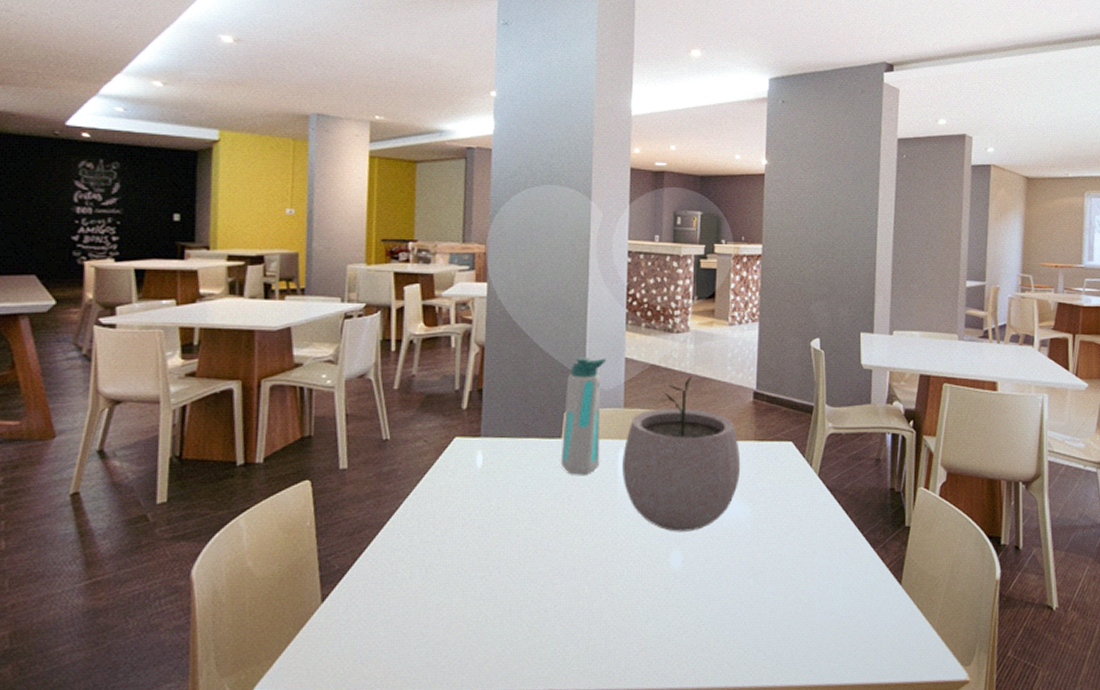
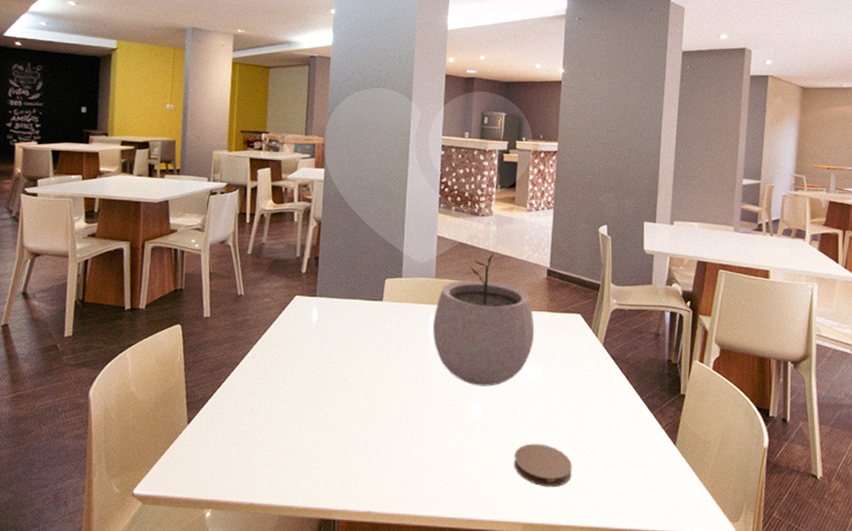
water bottle: present [560,357,607,475] -> none [381,233,422,333]
coaster: none [721,594,788,644] -> present [514,443,573,488]

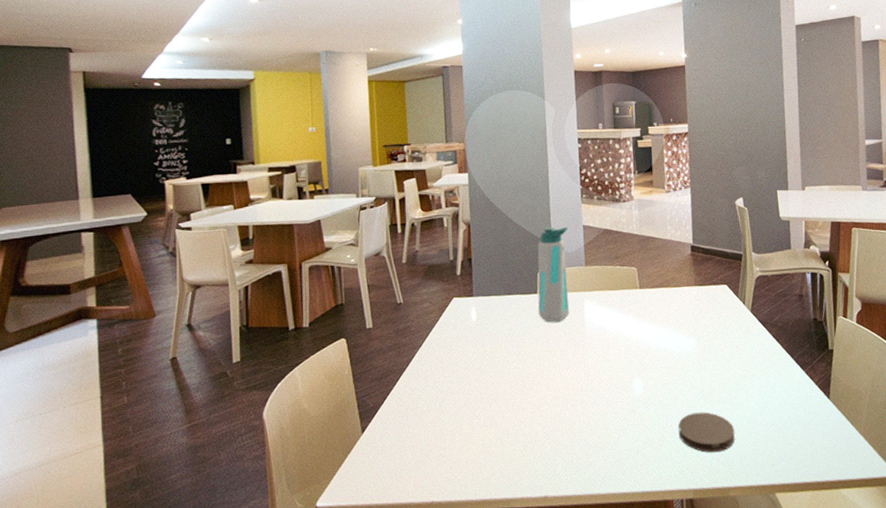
water bottle: none [381,233,422,333] -> present [537,226,570,322]
plant pot: present [433,254,535,387] -> none [587,237,686,365]

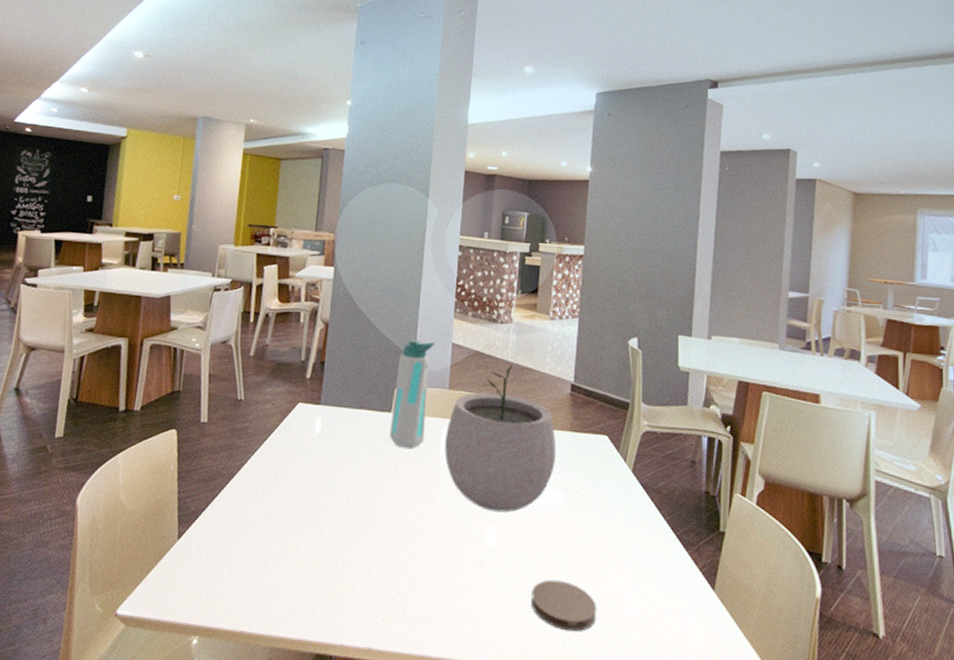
plant pot: none [587,237,686,365] -> present [444,365,557,513]

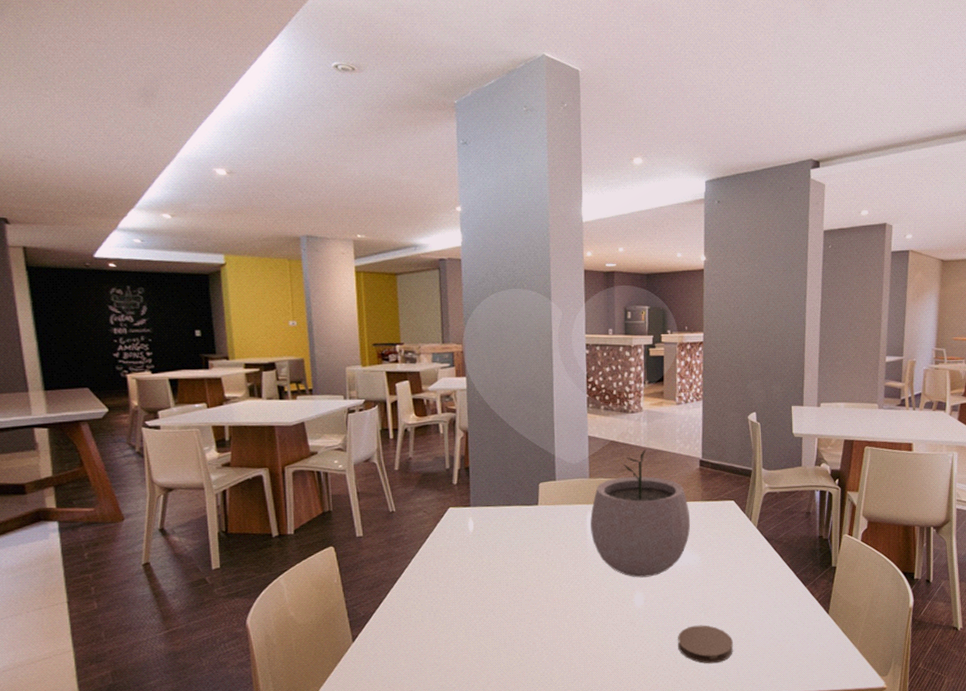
water bottle: present [389,339,436,448] -> none [538,436,573,534]

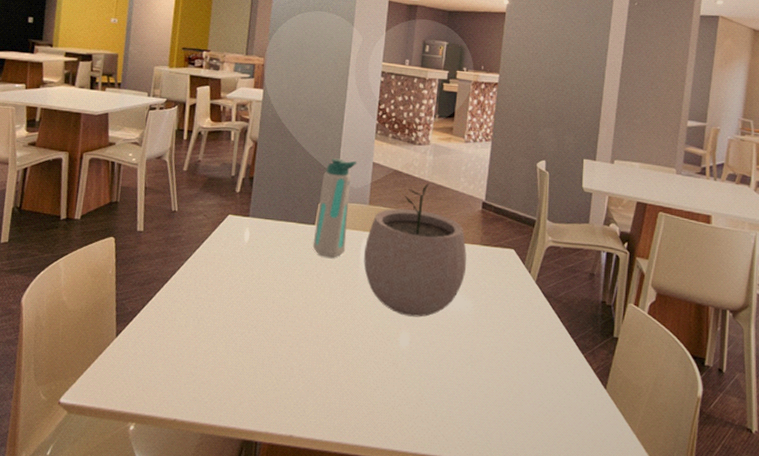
water bottle: none [538,436,573,534] -> present [312,158,357,258]
coaster: present [678,625,734,664] -> none [440,377,500,424]

